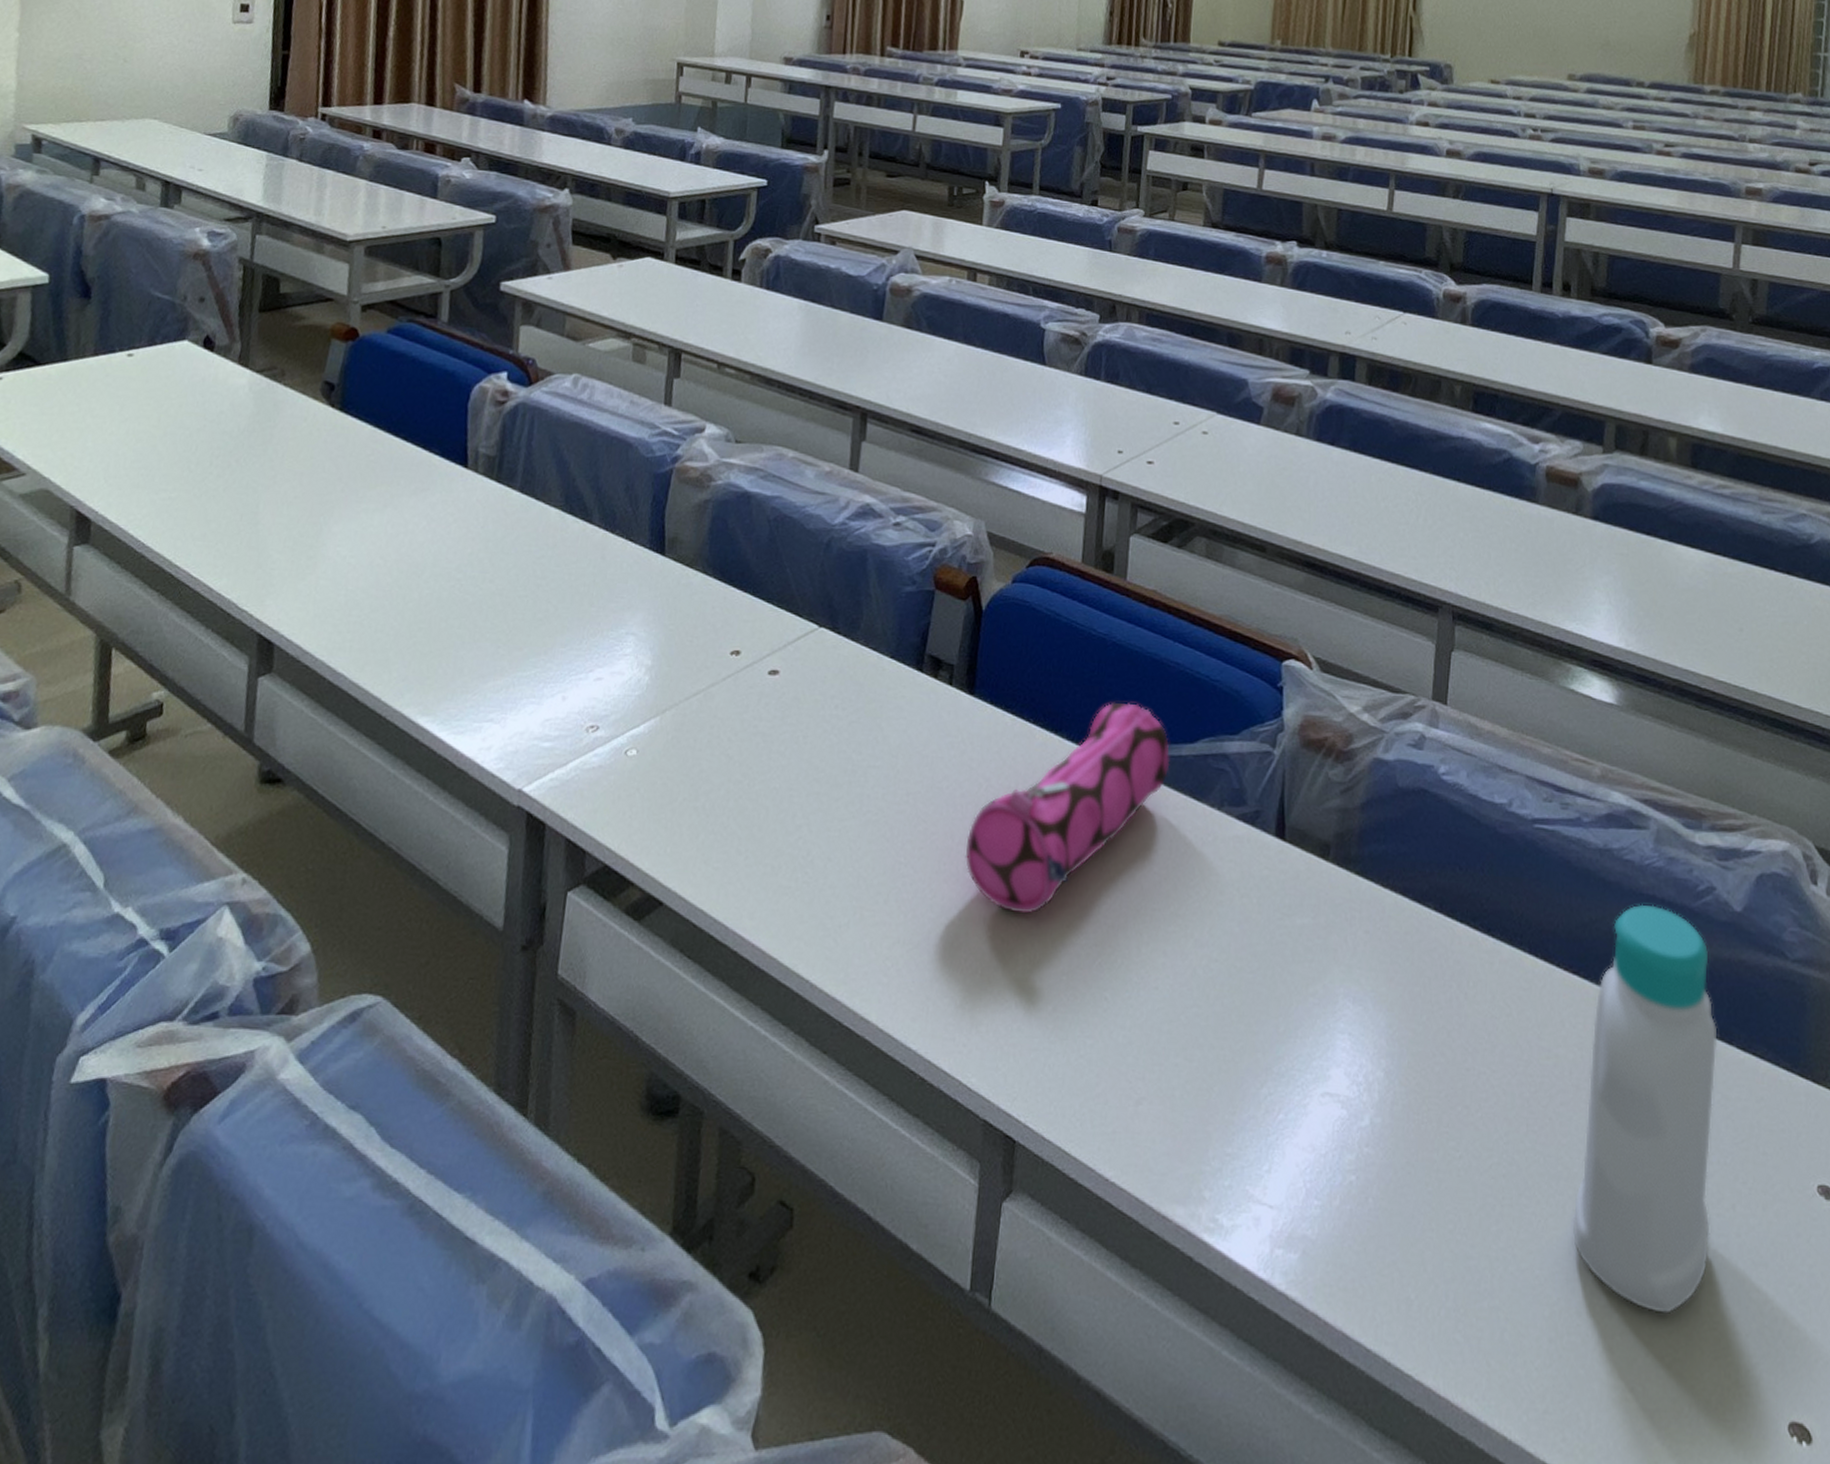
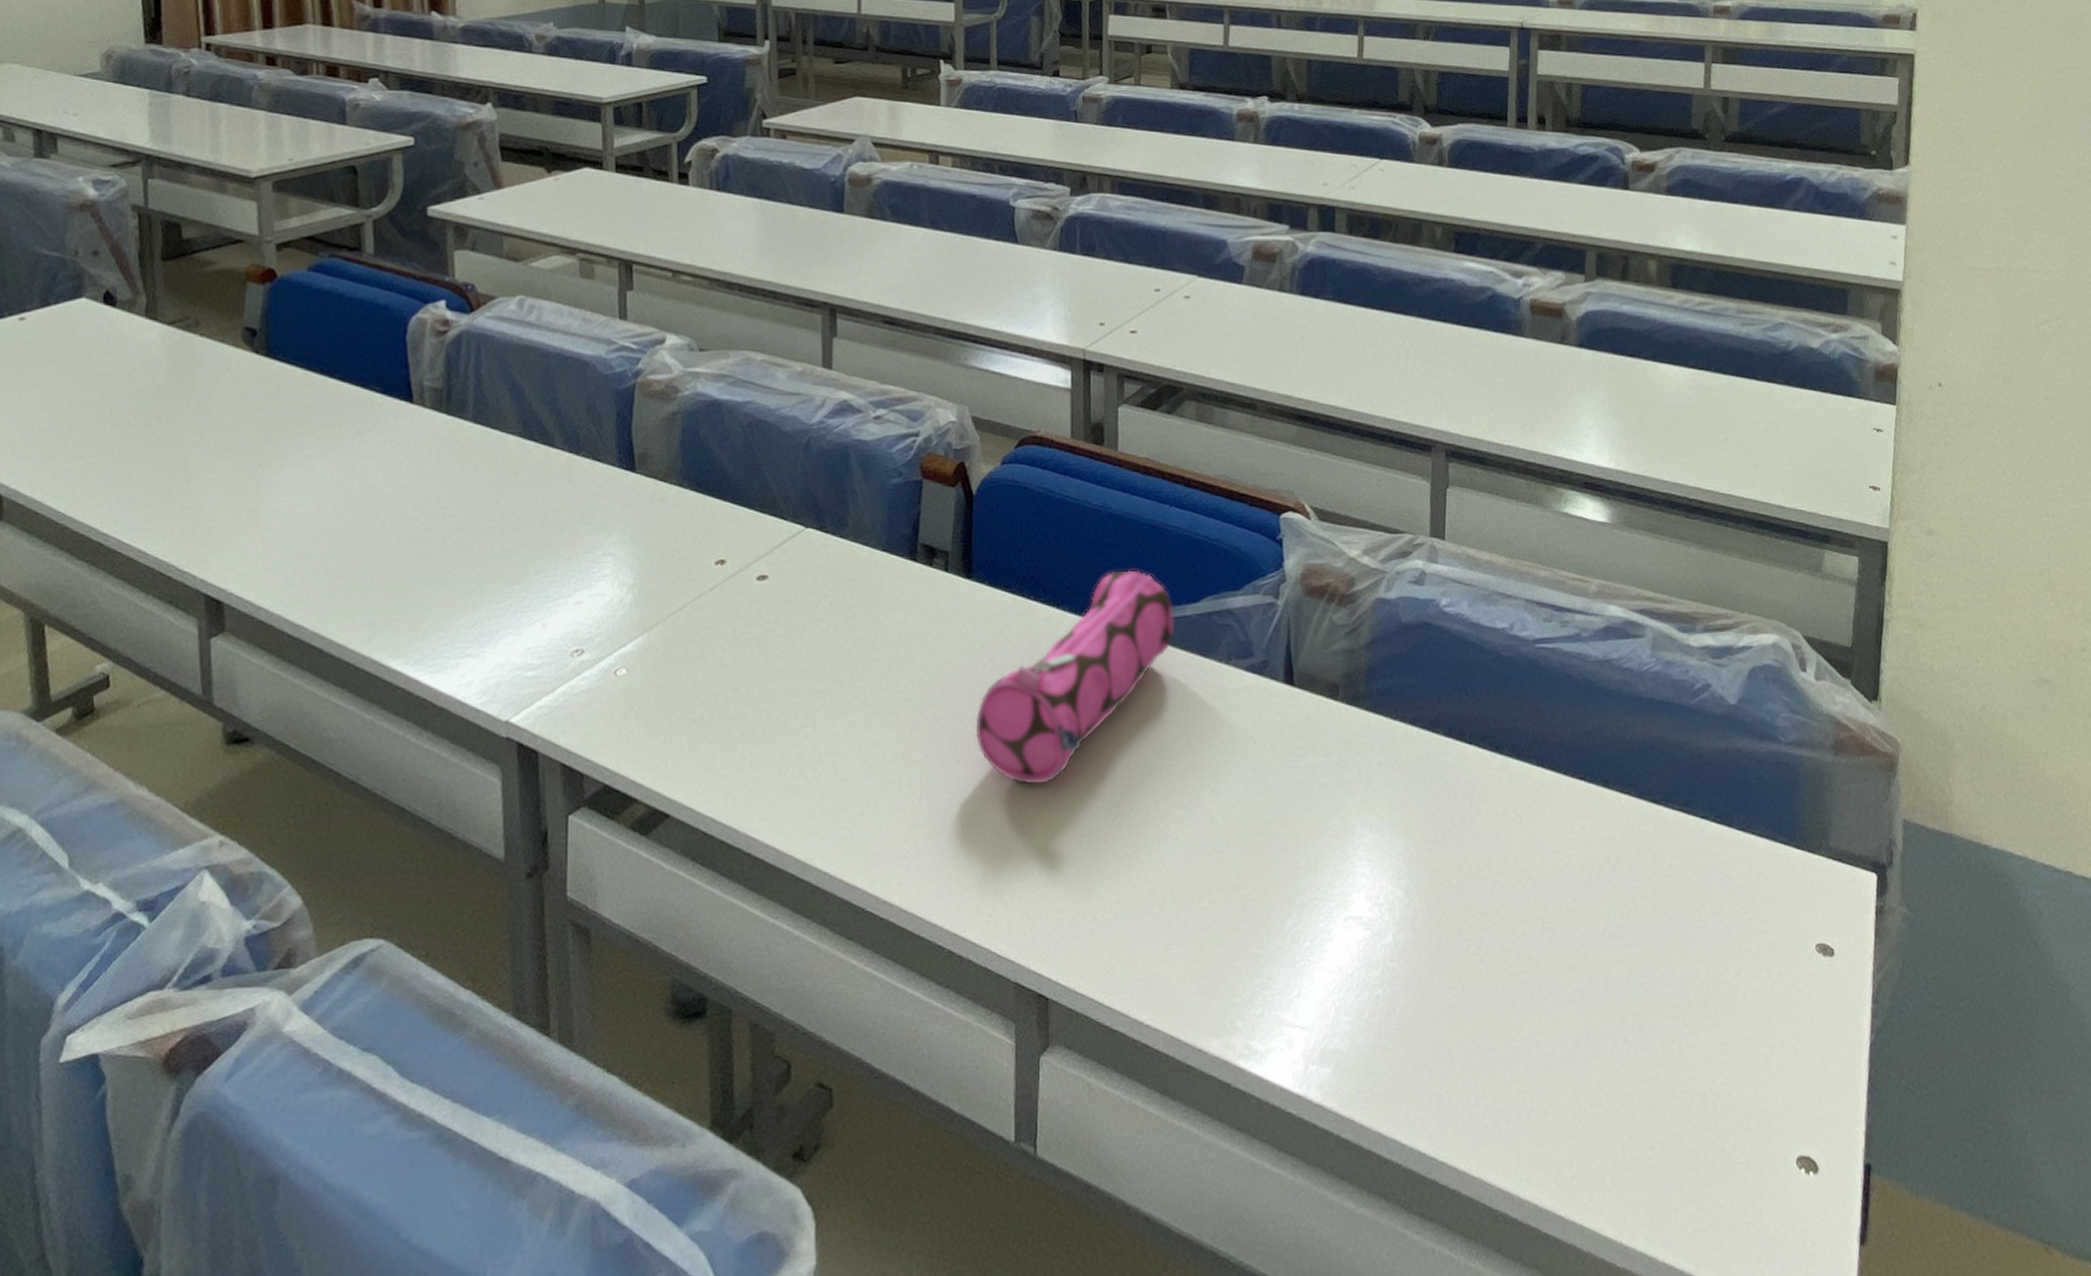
bottle: present [1573,904,1718,1314] -> none [1590,707,1719,1077]

